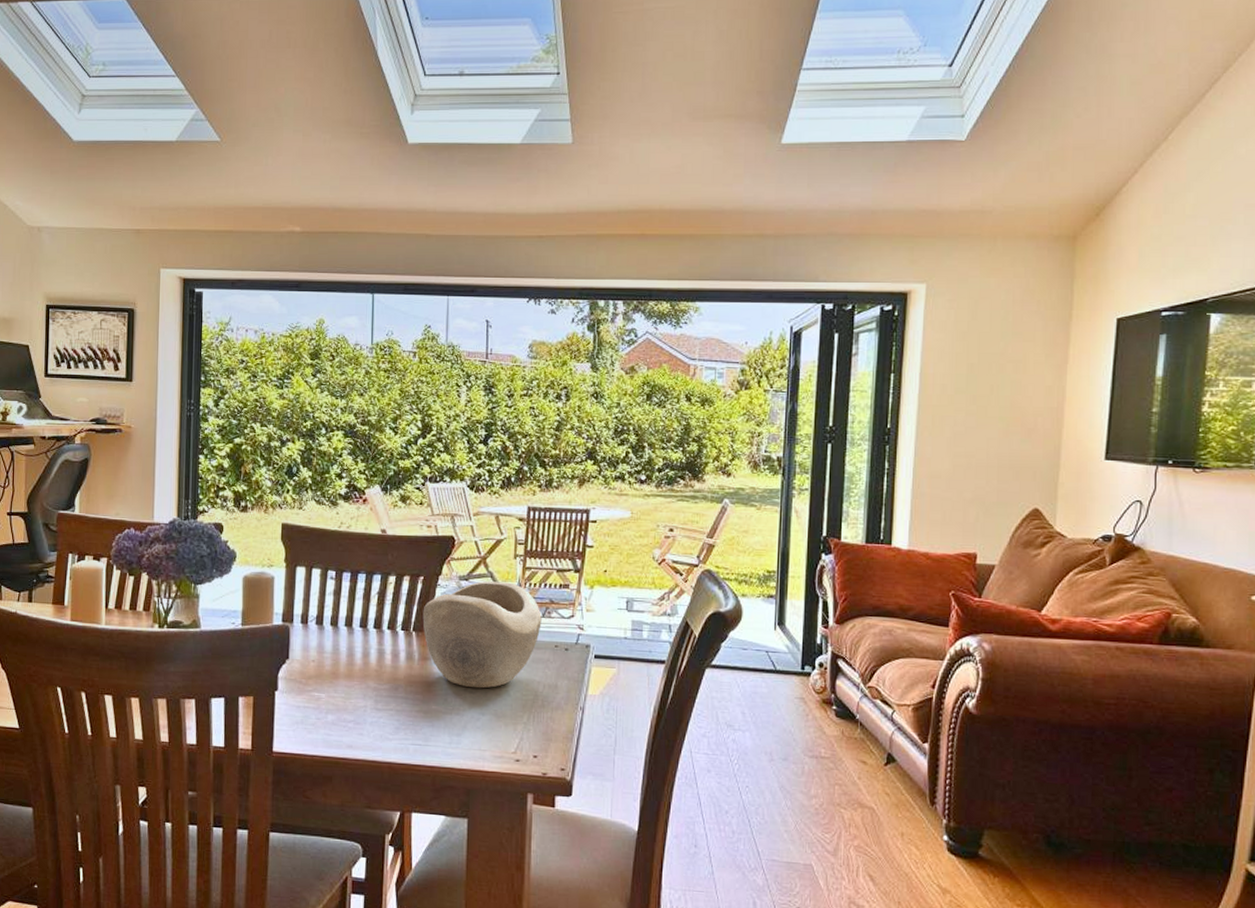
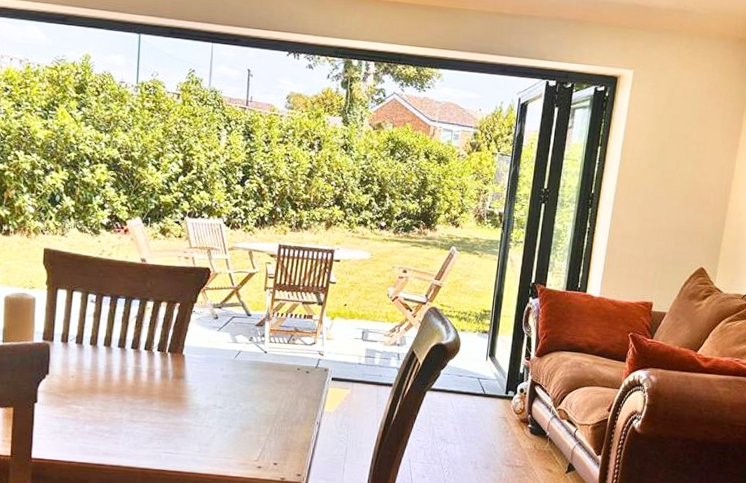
decorative bowl: present [422,581,542,689] -> none [177,309,287,405]

